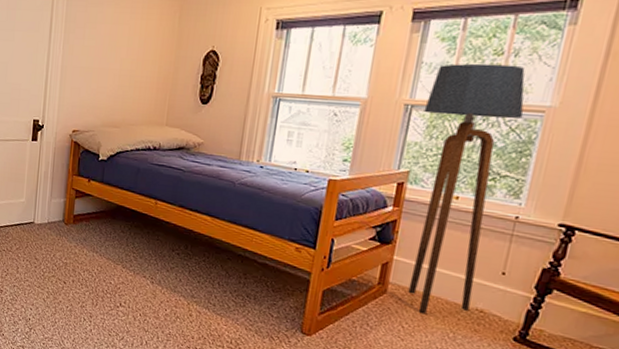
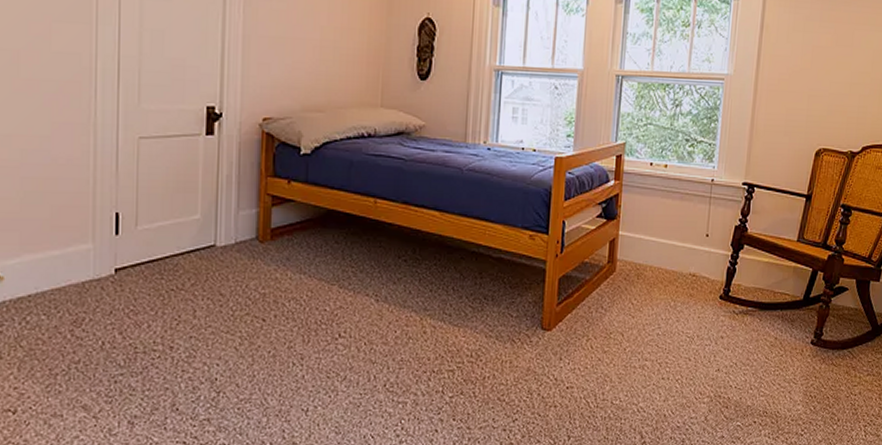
floor lamp: present [408,63,525,315] -> none [632,34,709,287]

